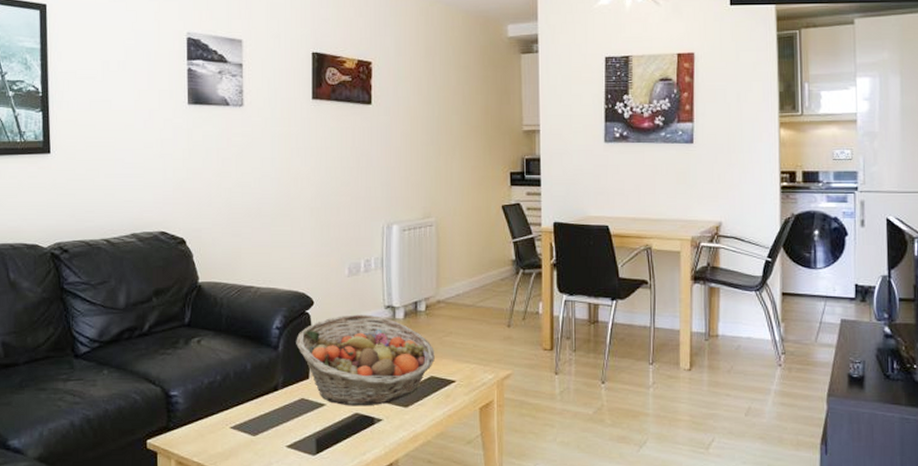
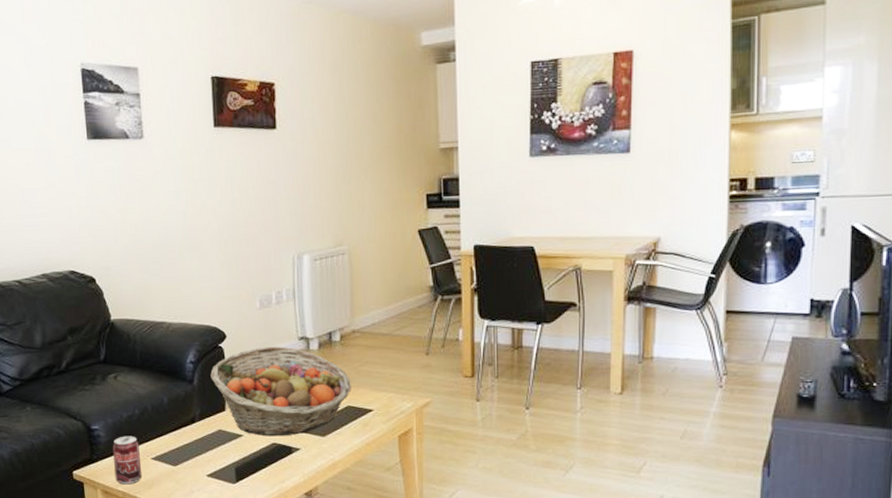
beverage can: none [190,403,220,455] -> present [112,436,142,485]

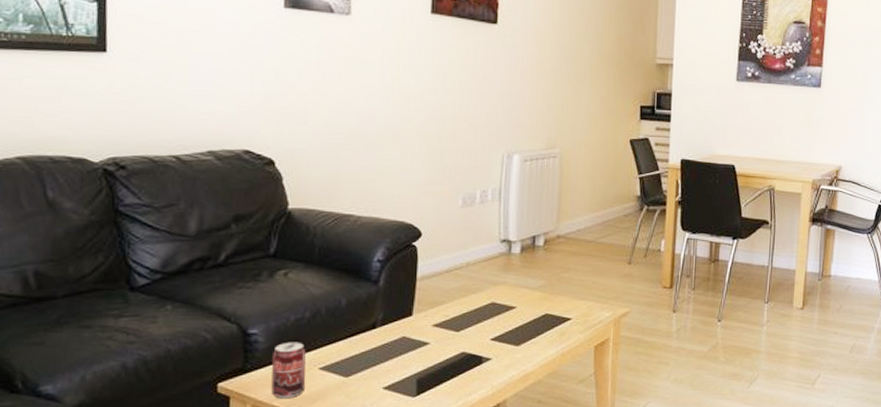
fruit basket: present [210,346,351,436] -> none [399,248,551,345]

